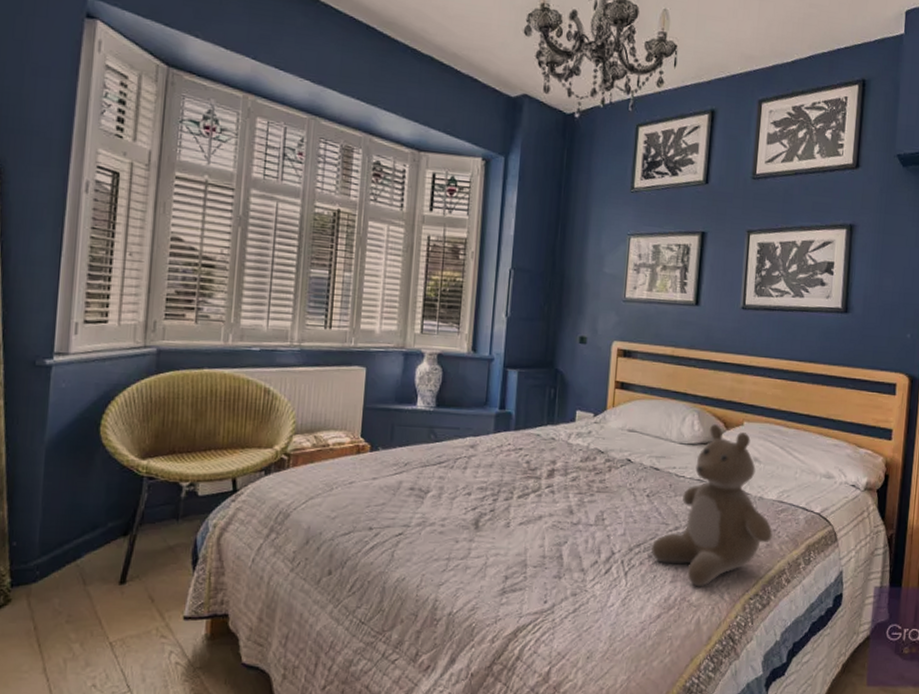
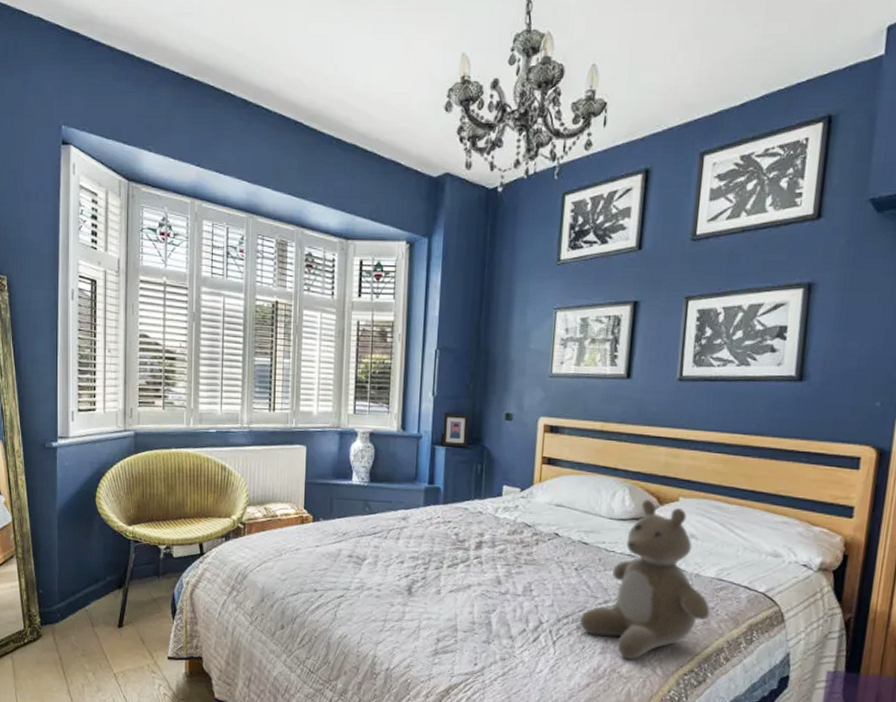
picture frame: none [514,335,544,371] -> present [442,413,470,448]

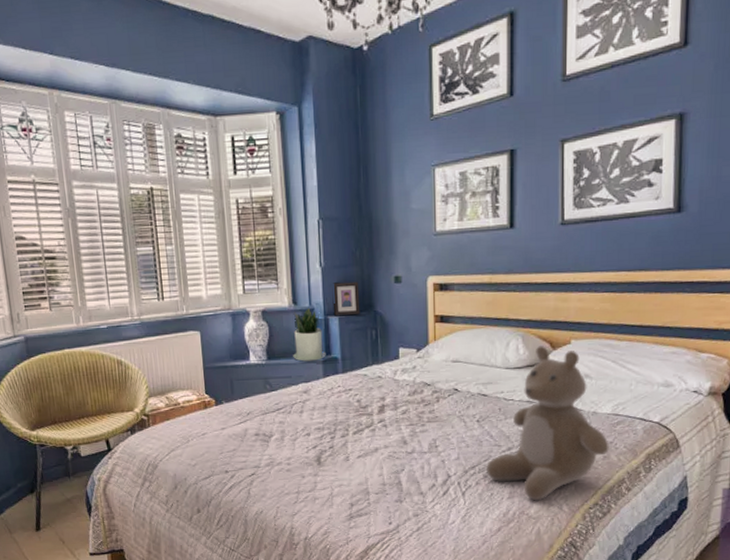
planter: none [396,435,429,489] -> present [293,308,326,362]

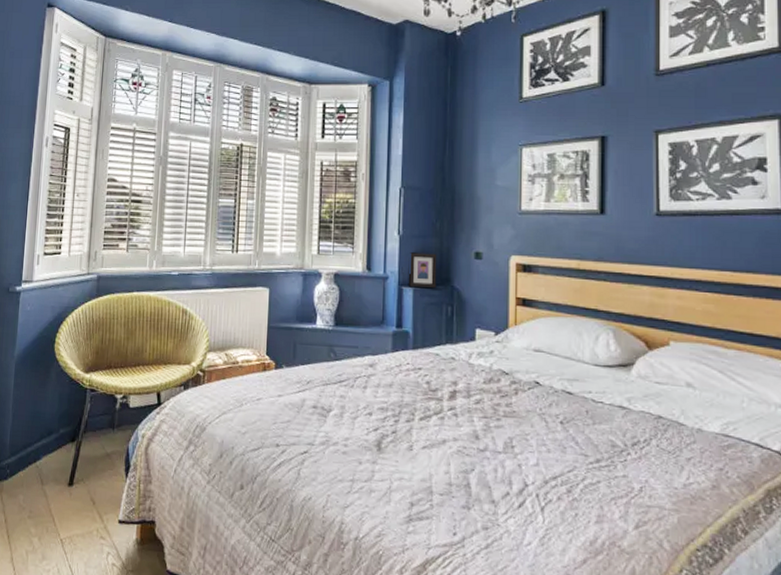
planter: present [293,308,326,362] -> none [362,275,397,333]
teddy bear: present [485,346,609,500] -> none [569,344,719,530]

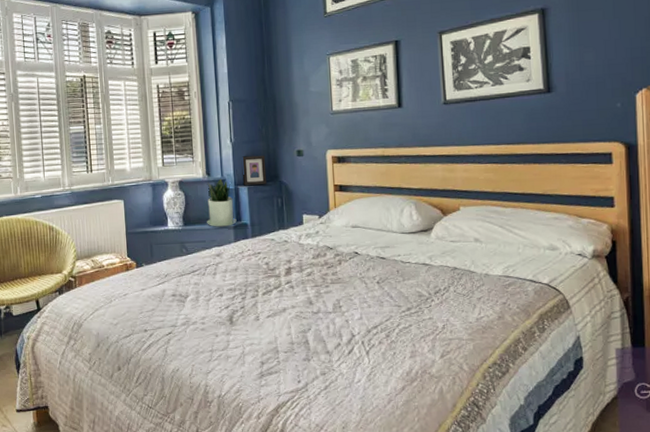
planter: none [362,275,397,333] -> present [207,178,237,227]

